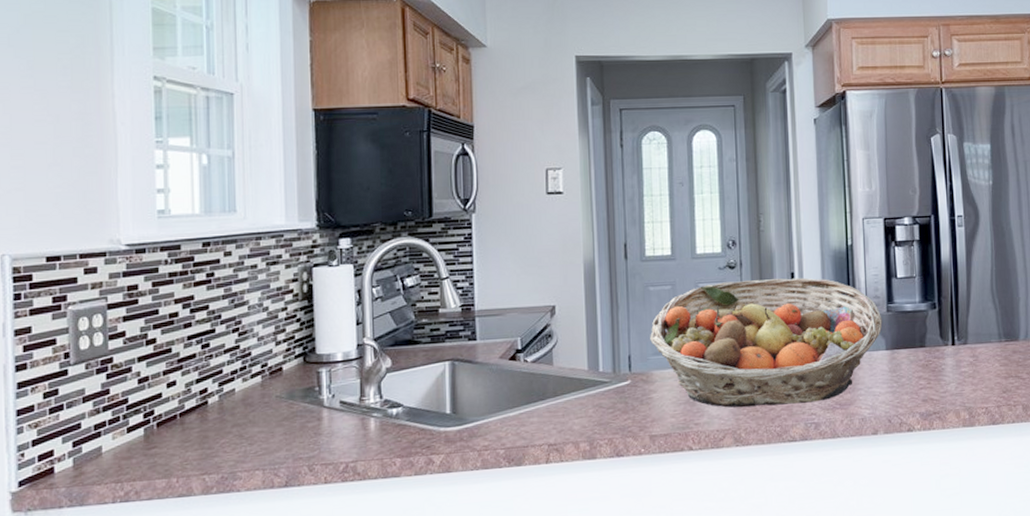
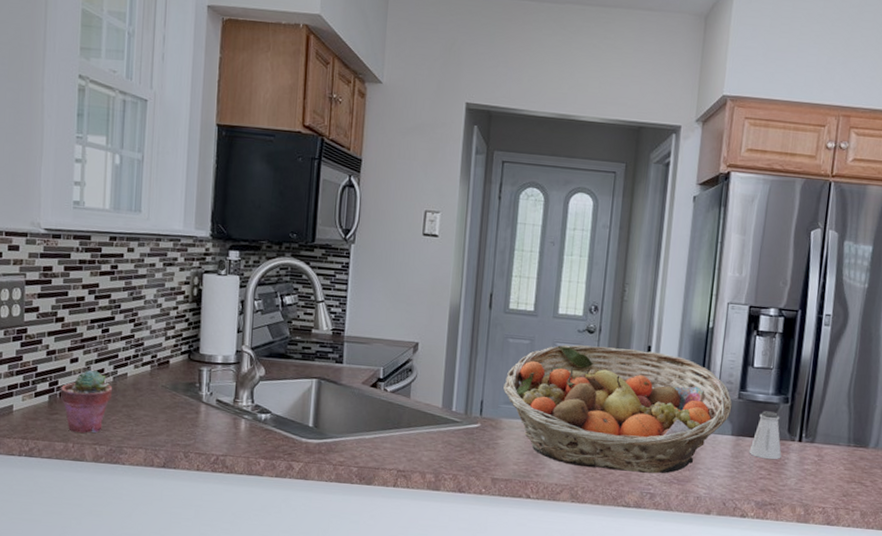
potted succulent: none [157,391,220,465] -> present [60,369,113,433]
saltshaker: none [906,319,938,369] -> present [749,411,782,460]

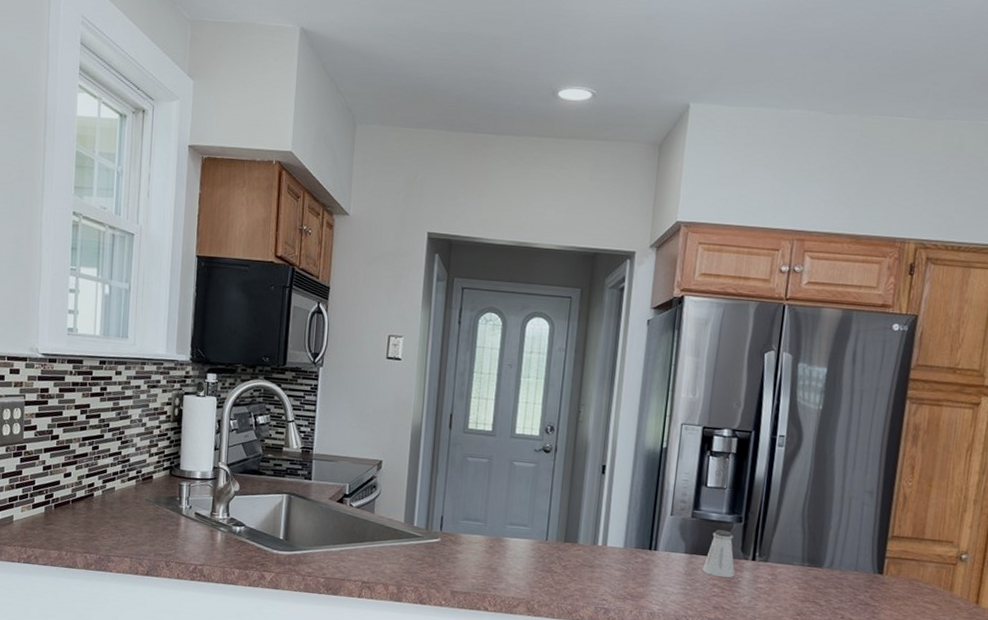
potted succulent: present [60,369,113,433] -> none [55,483,102,542]
fruit basket: present [503,344,732,474] -> none [462,463,686,590]

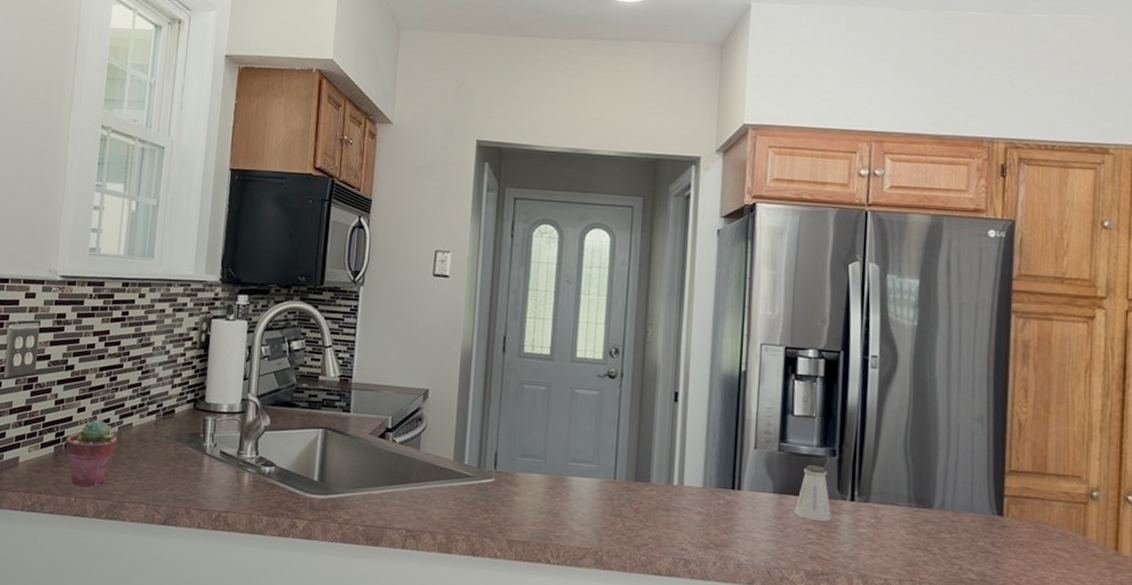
potted succulent: none [55,483,102,542] -> present [65,419,118,487]

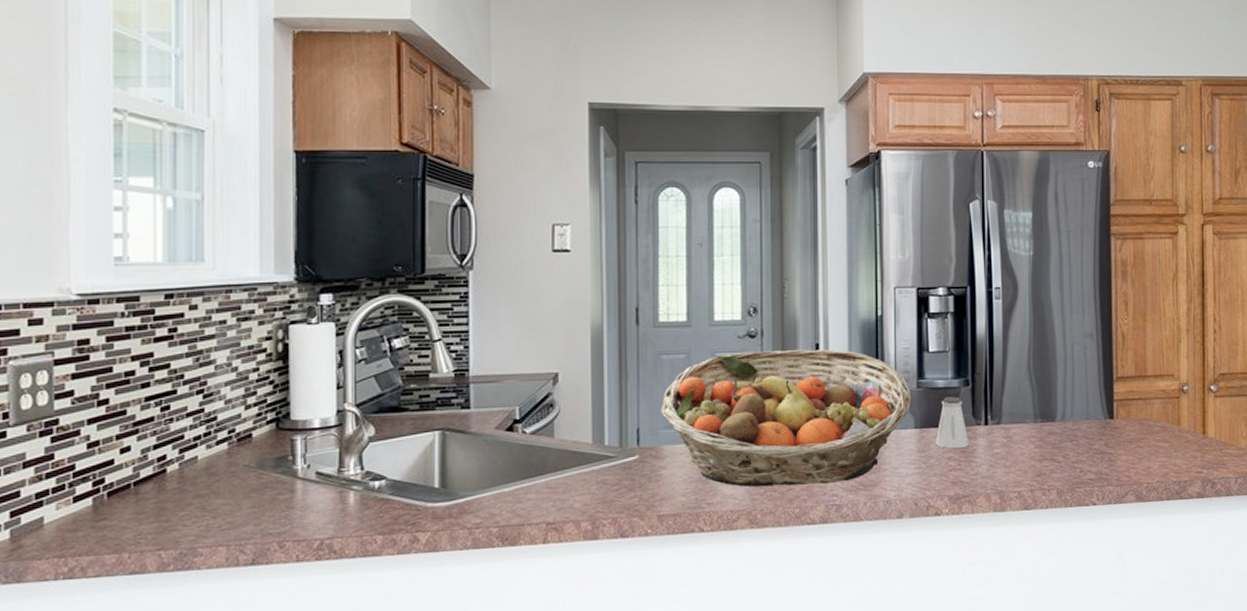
potted succulent: present [65,419,118,487] -> none [107,458,180,539]
fruit basket: none [519,391,772,537] -> present [661,349,912,487]

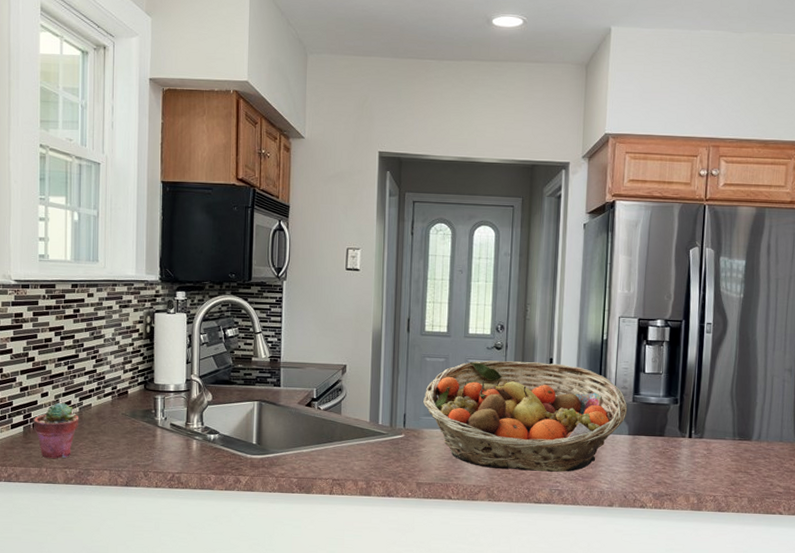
potted succulent: none [107,458,180,539] -> present [33,402,79,458]
saltshaker: present [935,397,969,449] -> none [645,411,674,455]

